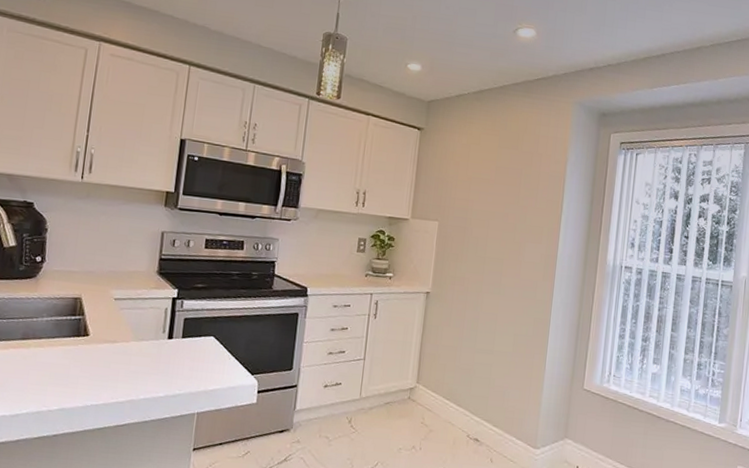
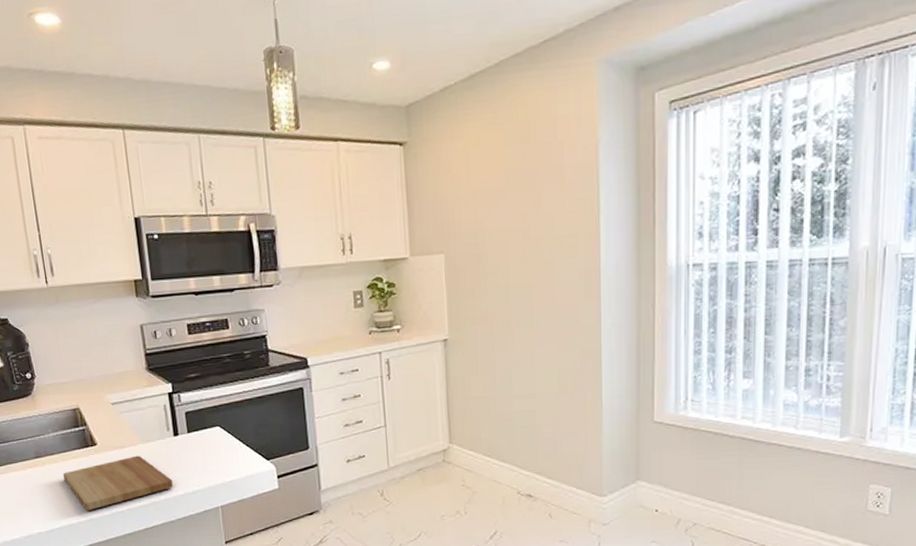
cutting board: none [44,352,156,400] -> present [62,455,173,510]

